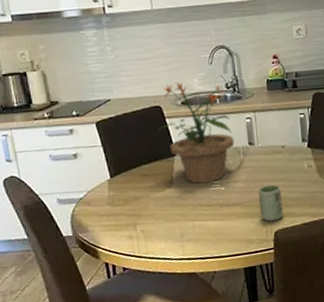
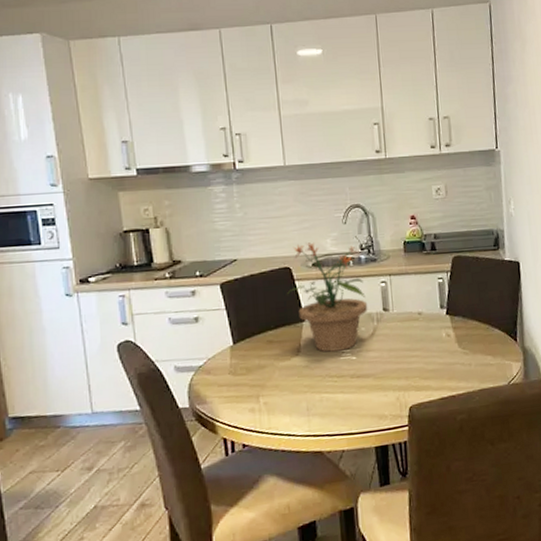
cup: present [257,184,284,222] -> none [391,354,419,396]

